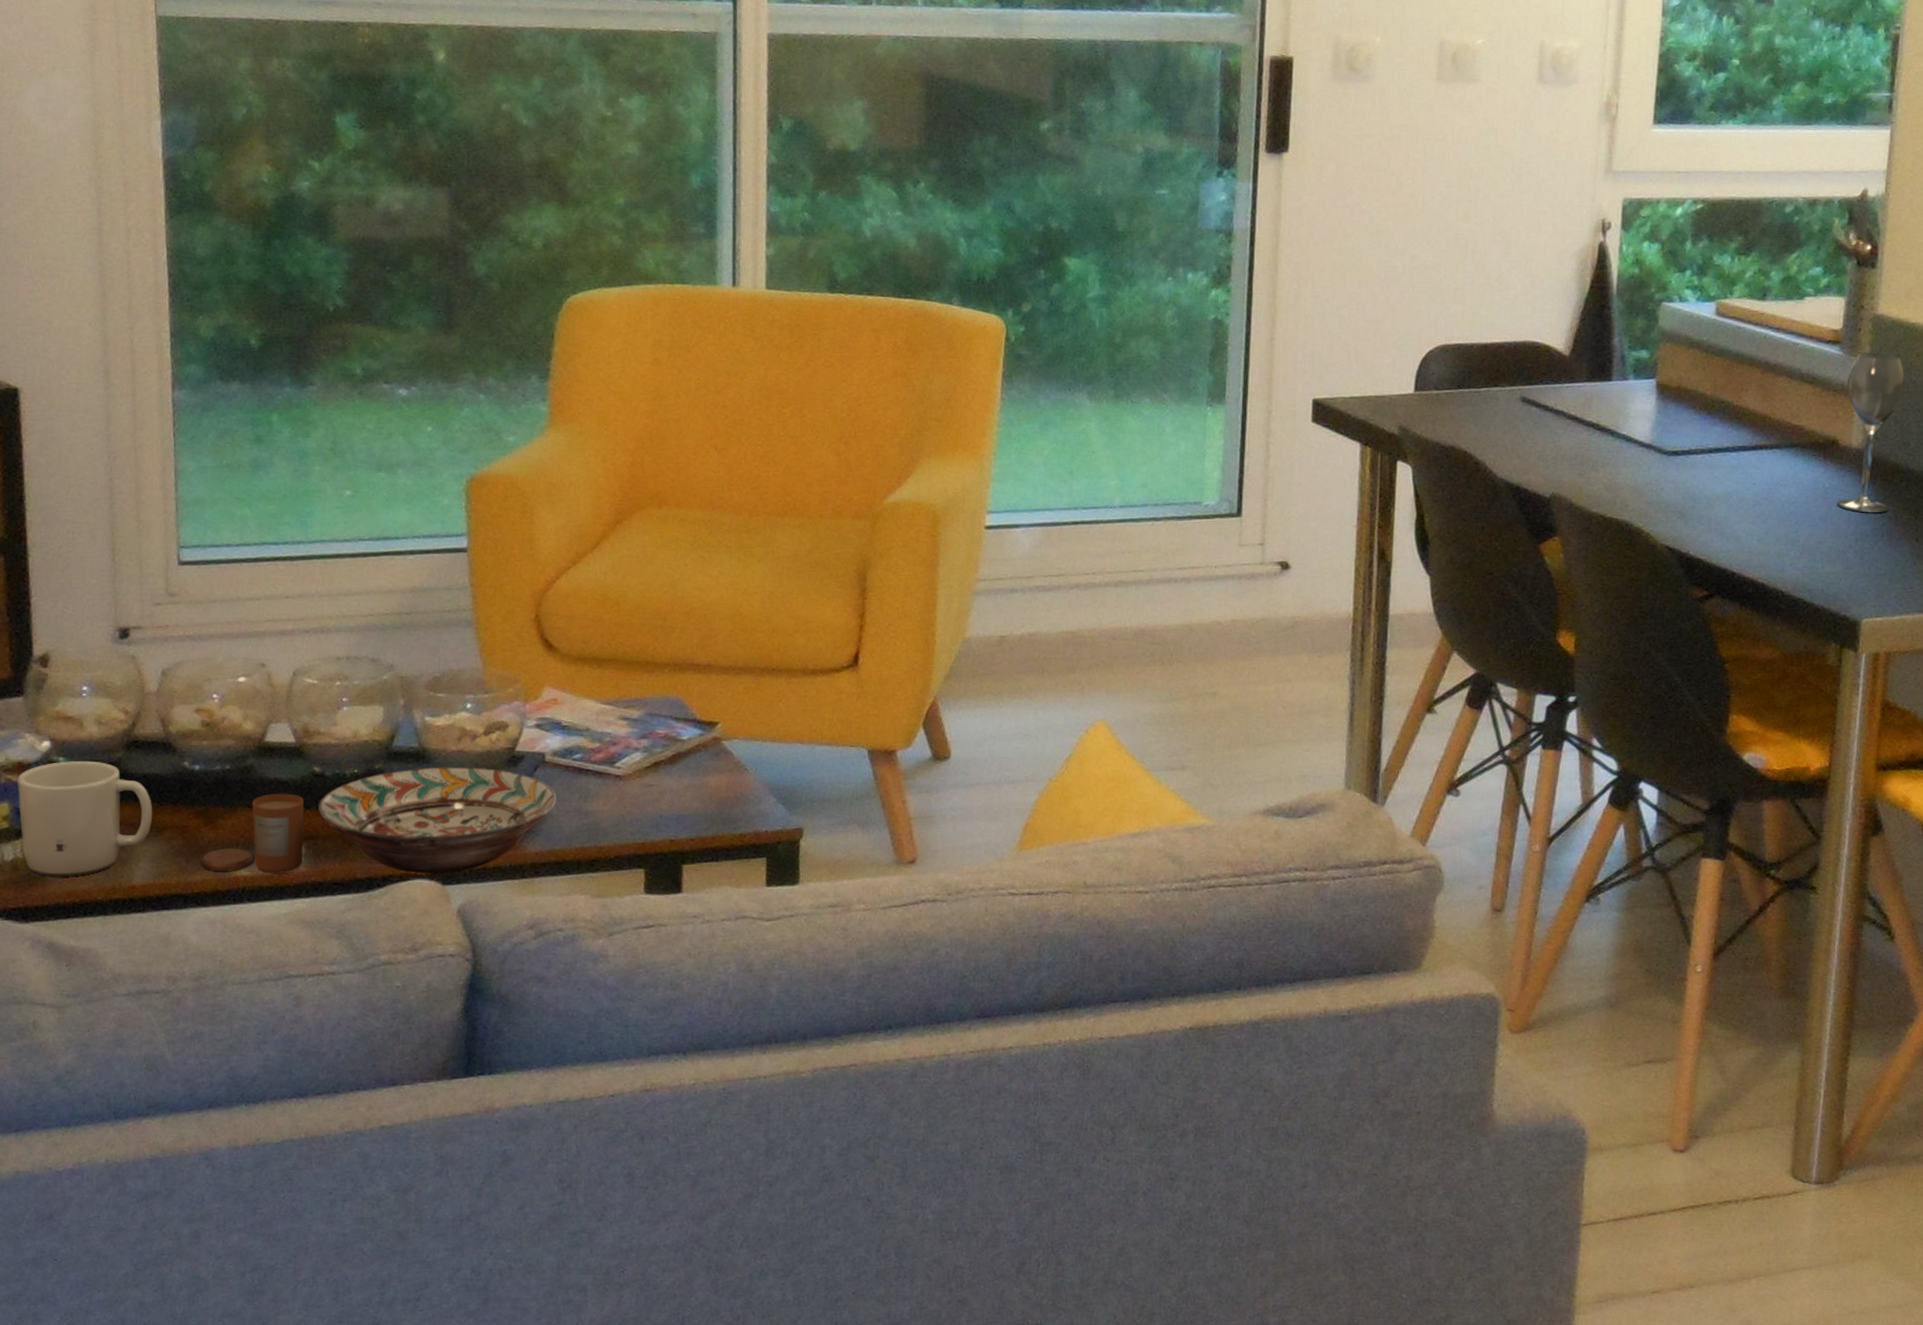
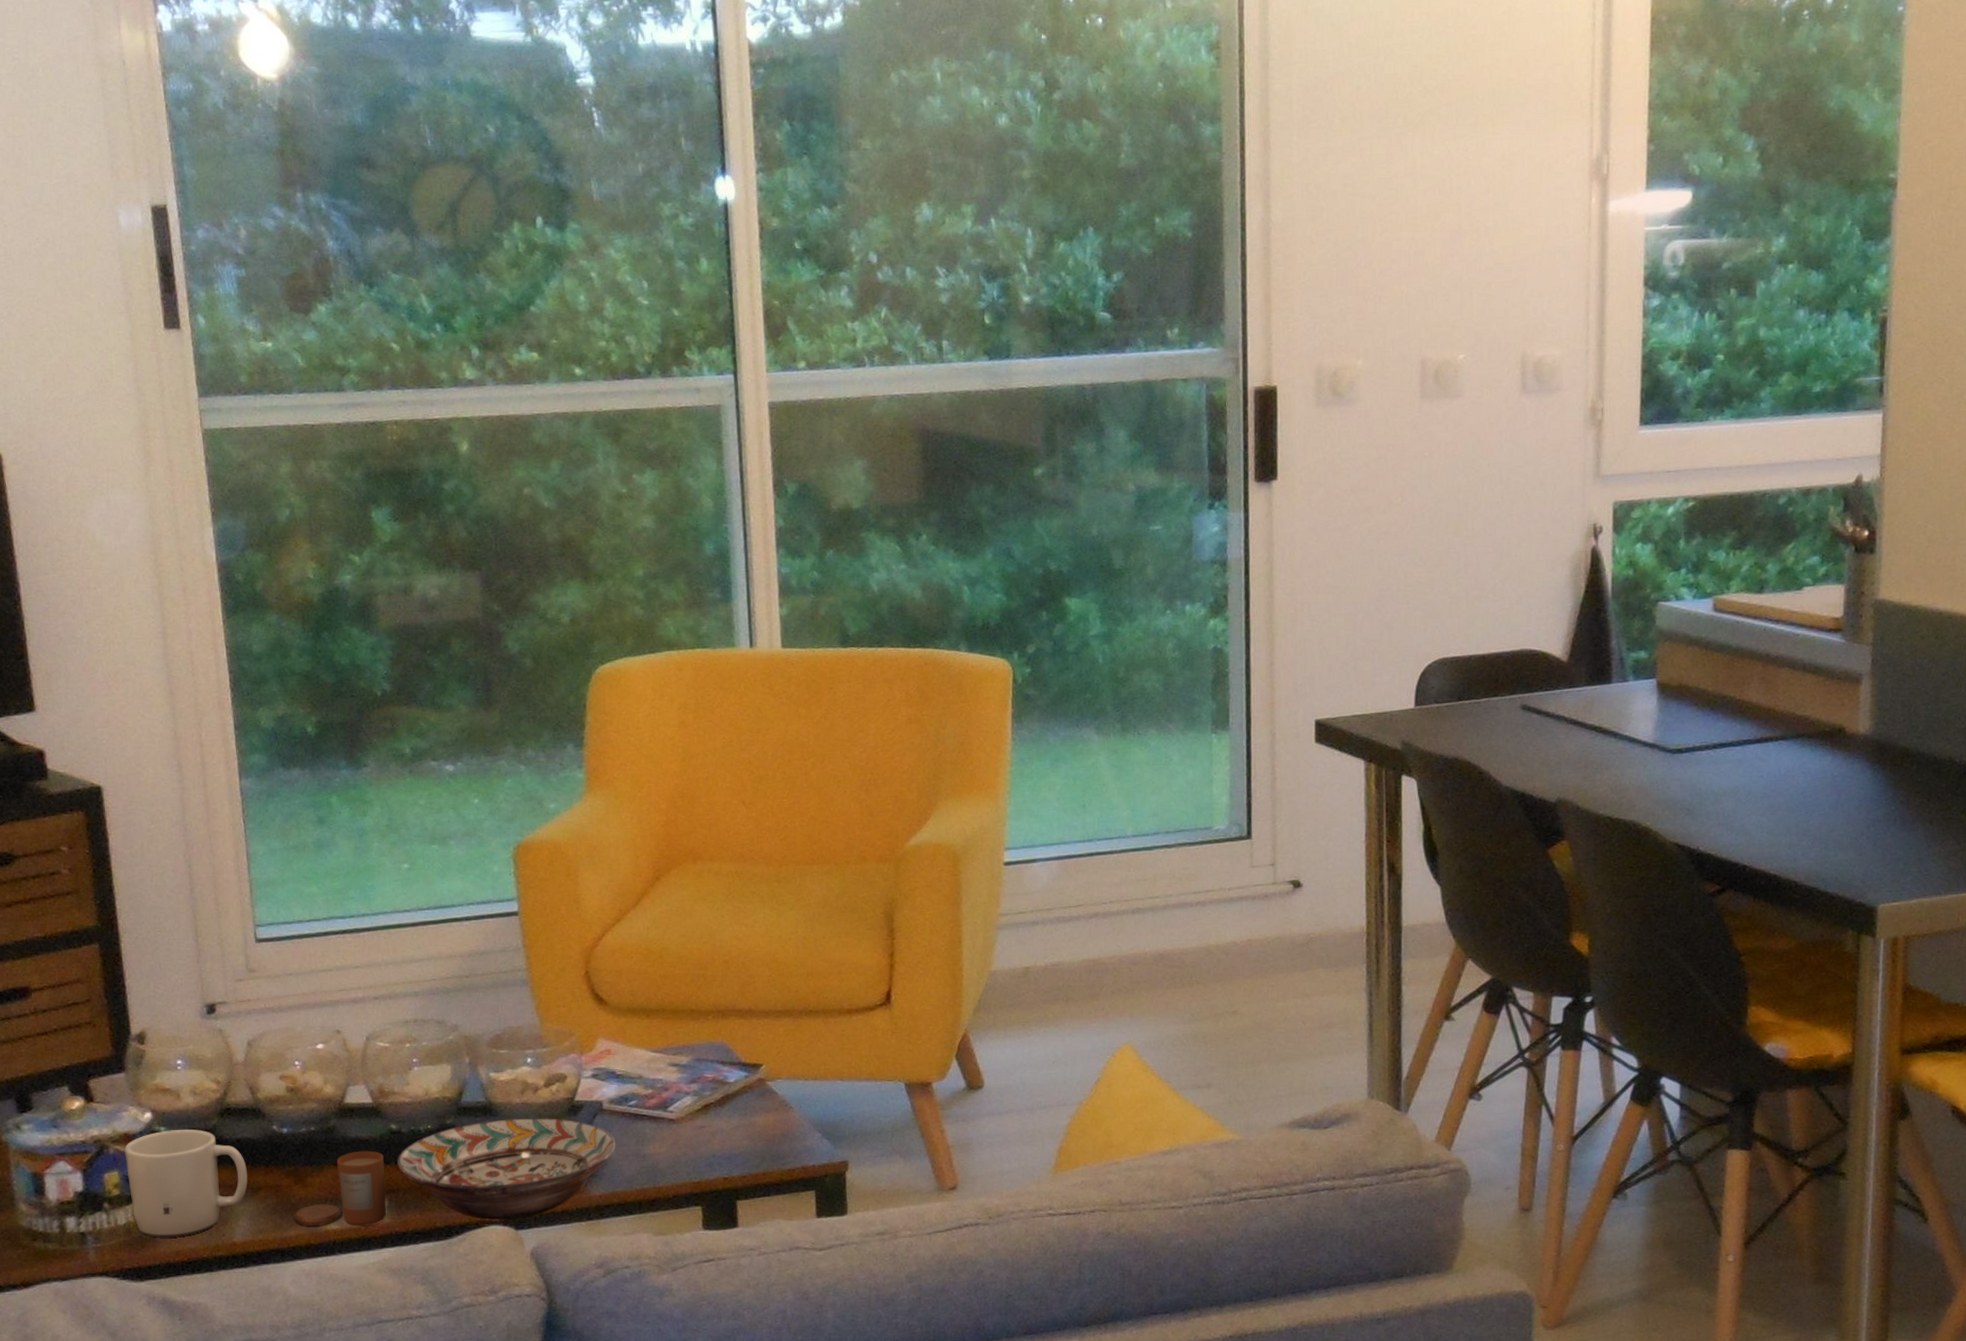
wineglass: present [1836,352,1906,513] -> none [1846,637,1911,799]

